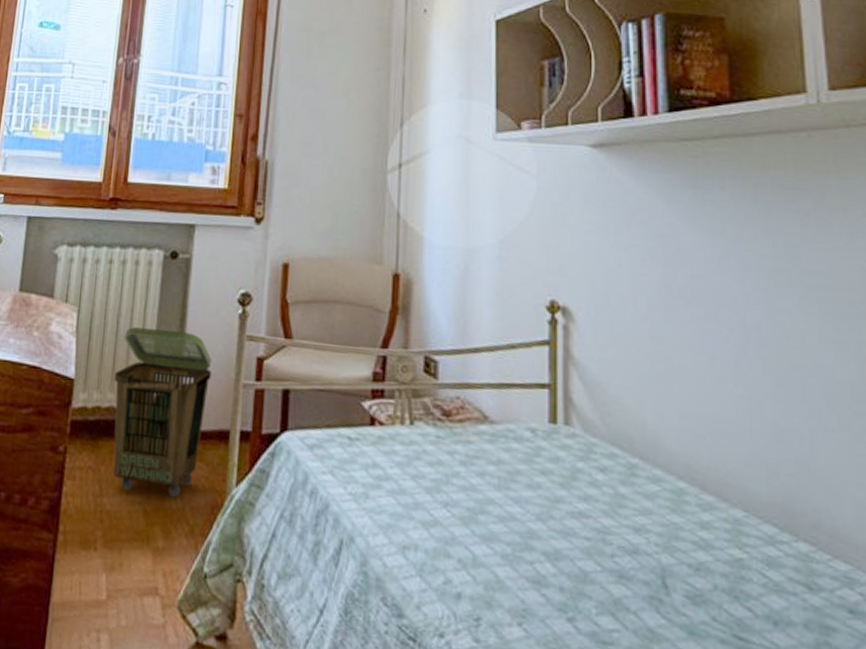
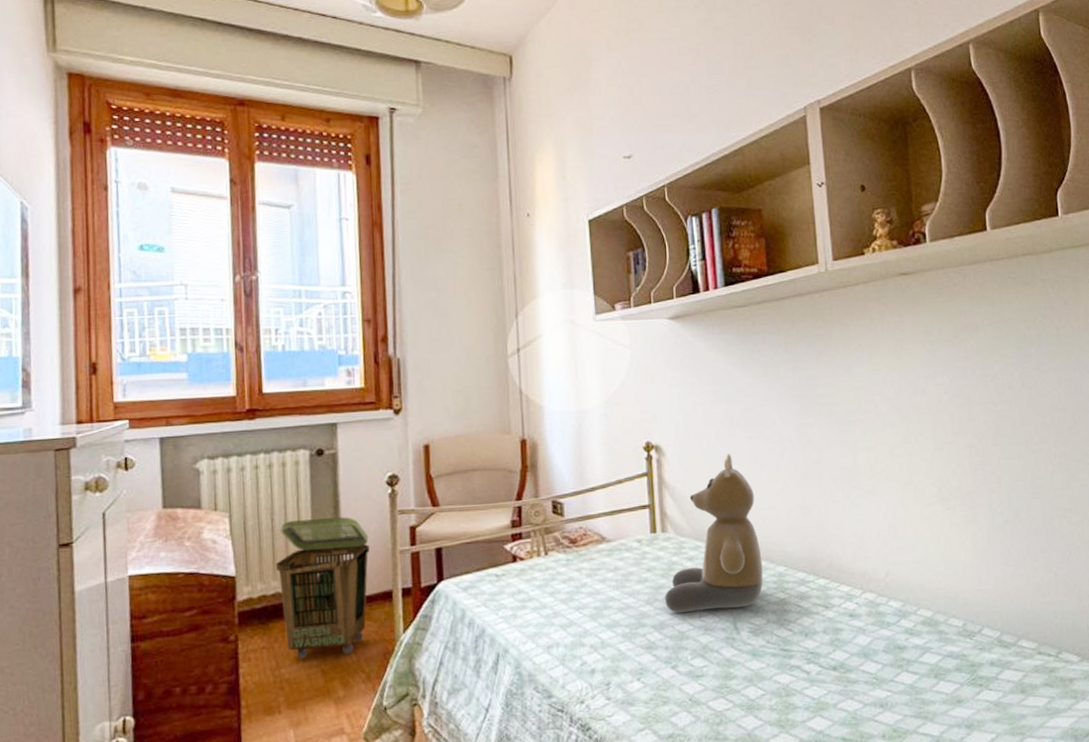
bear: none [564,334,709,557] -> present [665,454,763,613]

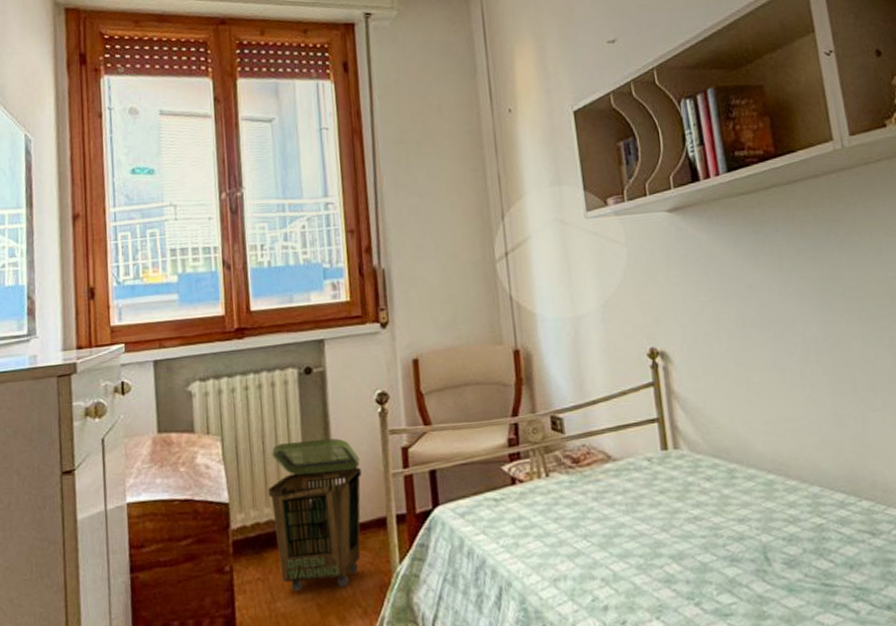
bear: present [665,454,763,613] -> none [682,358,795,541]

